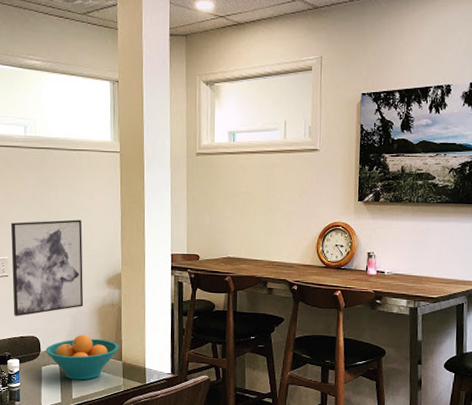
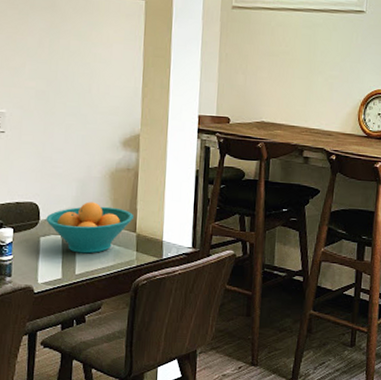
wall art: present [10,219,84,316] -> none [9,70,97,179]

